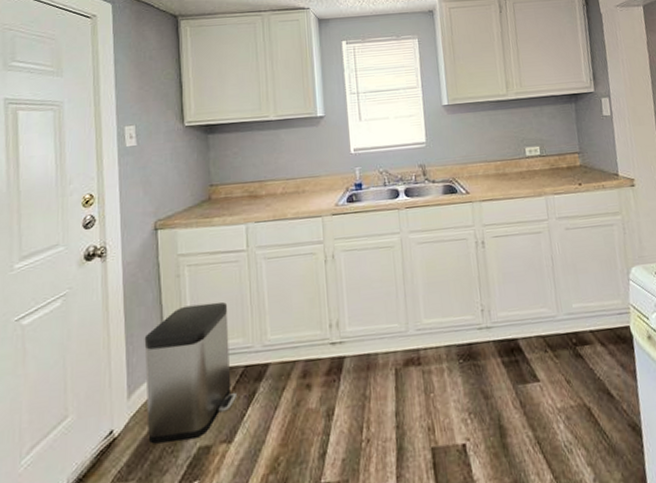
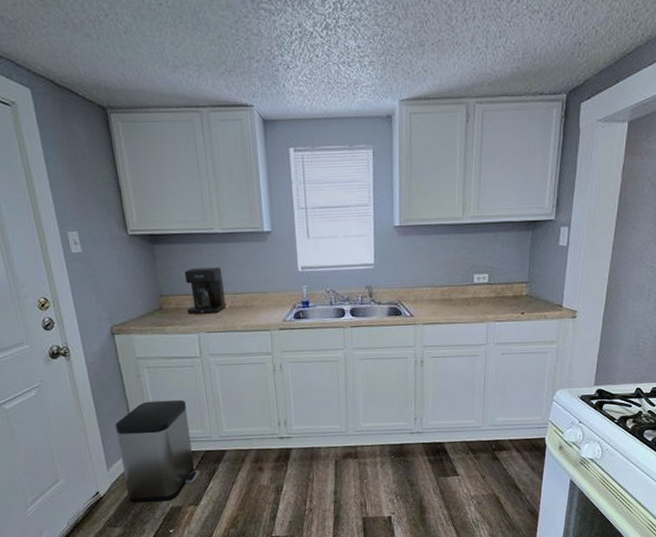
coffee maker: none [237,153,277,204] -> present [185,267,226,315]

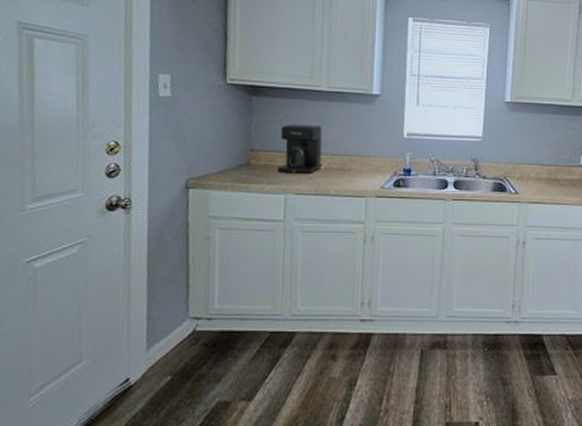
pedal bin: present [115,399,201,503] -> none [165,268,262,395]

